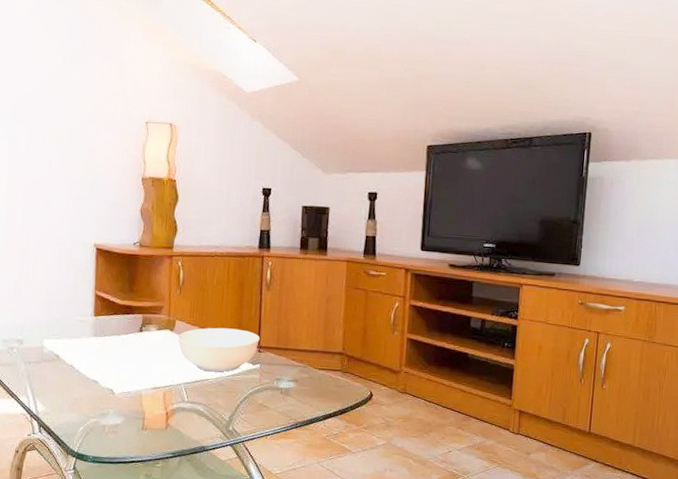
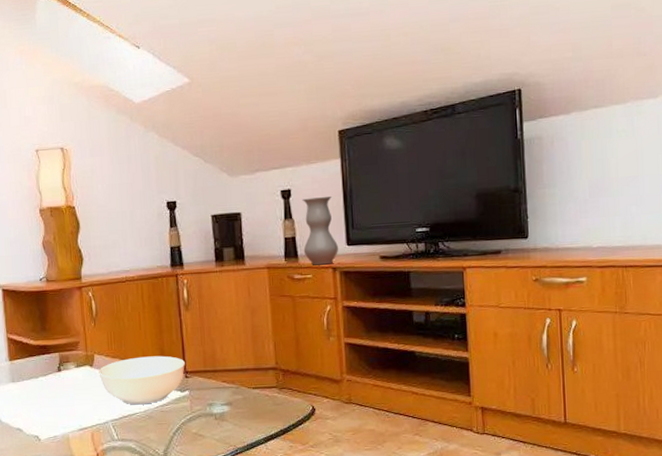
vase: none [381,203,414,266] -> present [302,197,339,265]

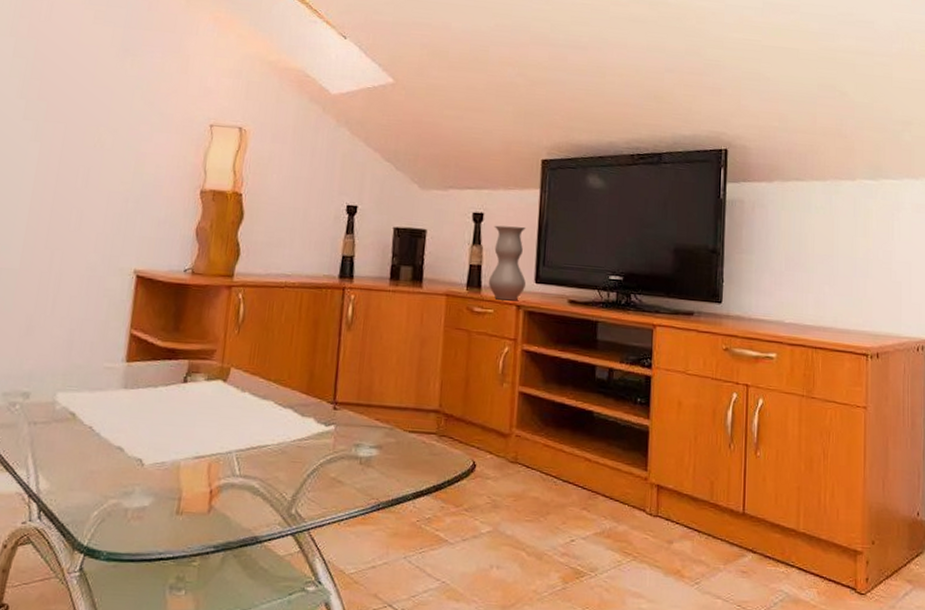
bowl: present [98,355,185,405] -> none [232,377,336,436]

